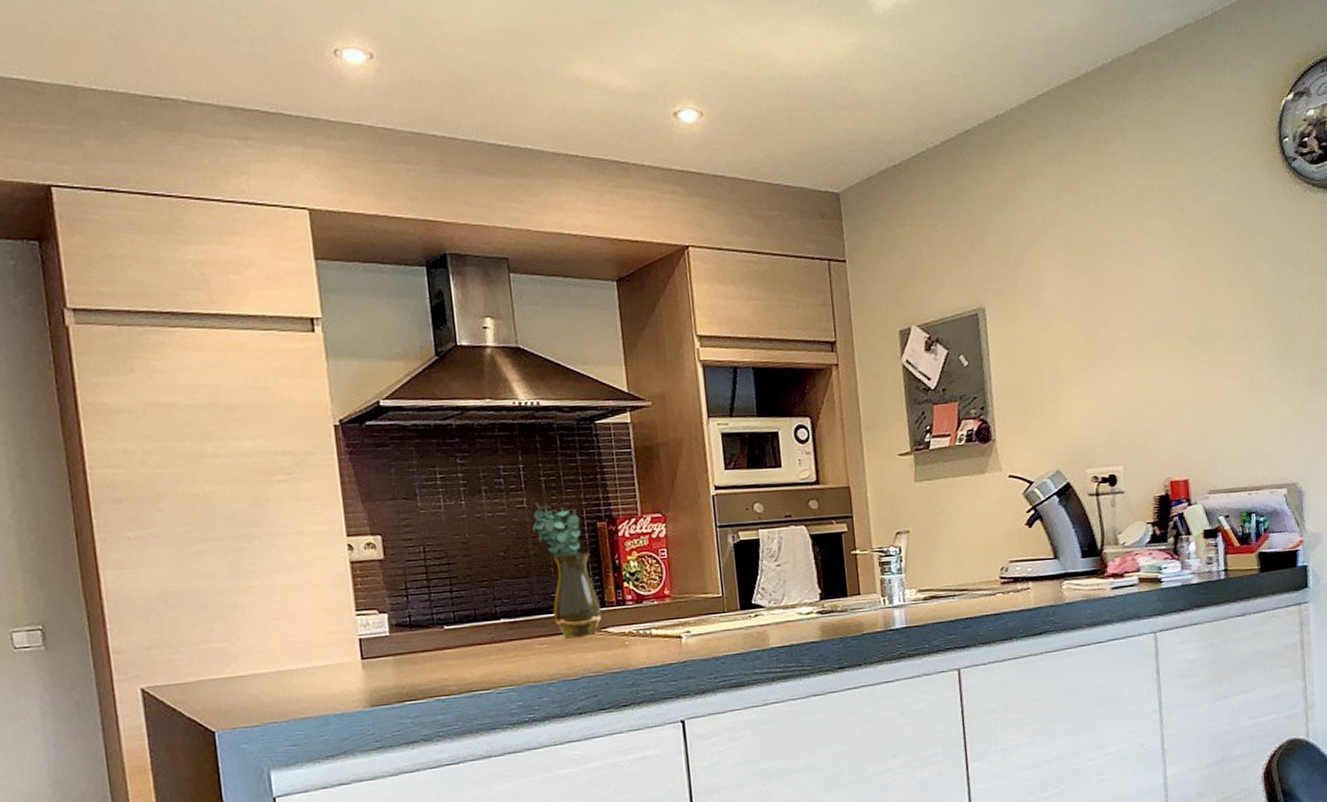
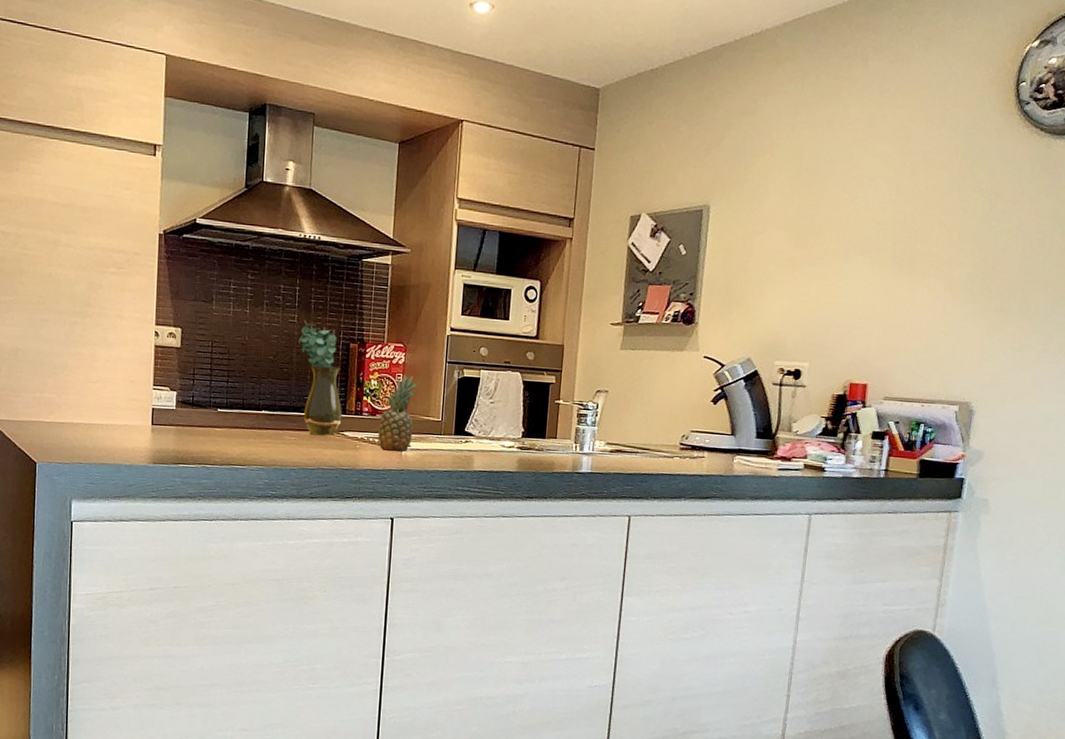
fruit: none [647,548,691,643] -> present [377,374,419,453]

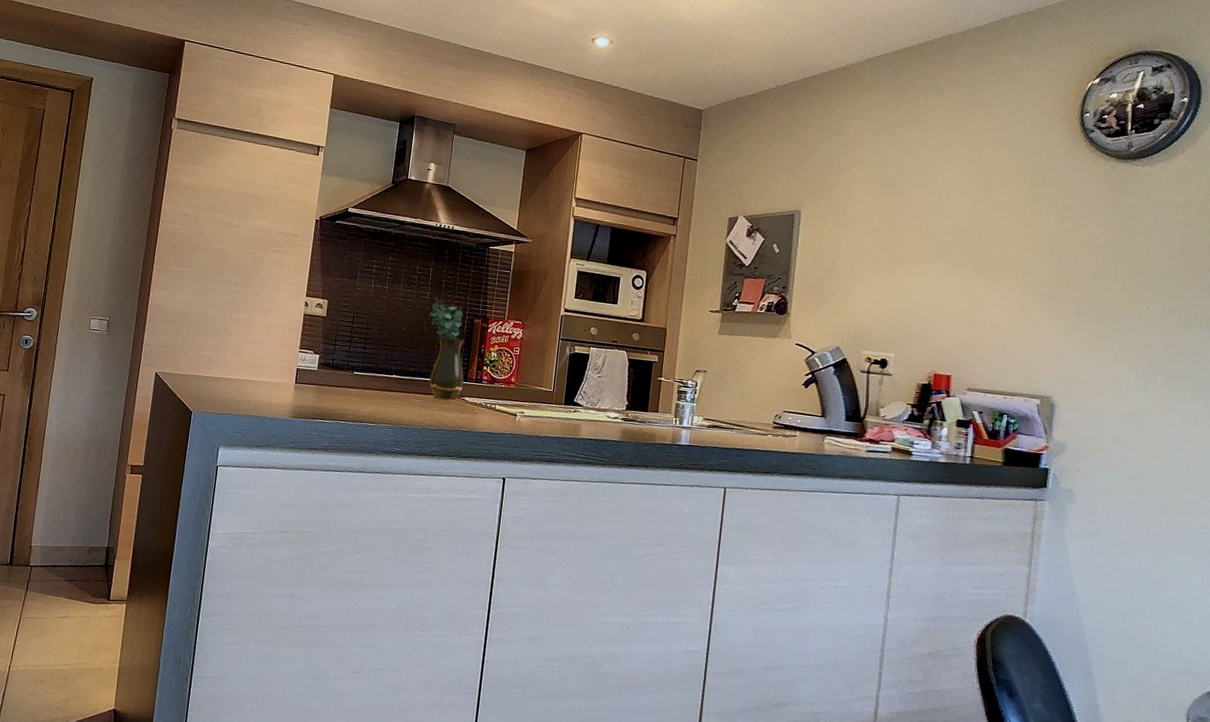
fruit: present [377,374,419,453] -> none [495,348,534,419]

